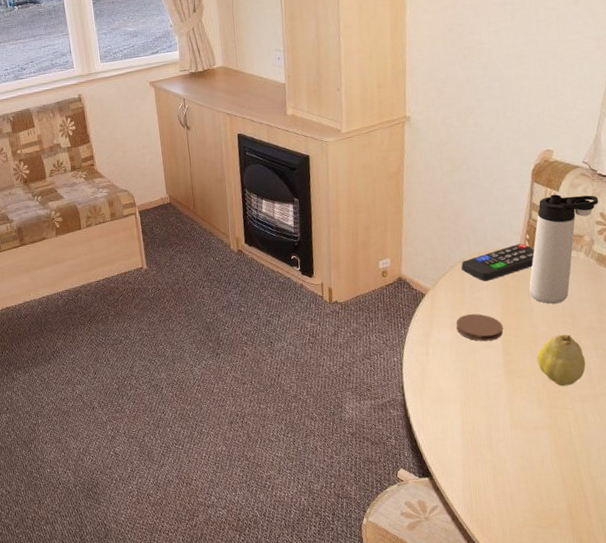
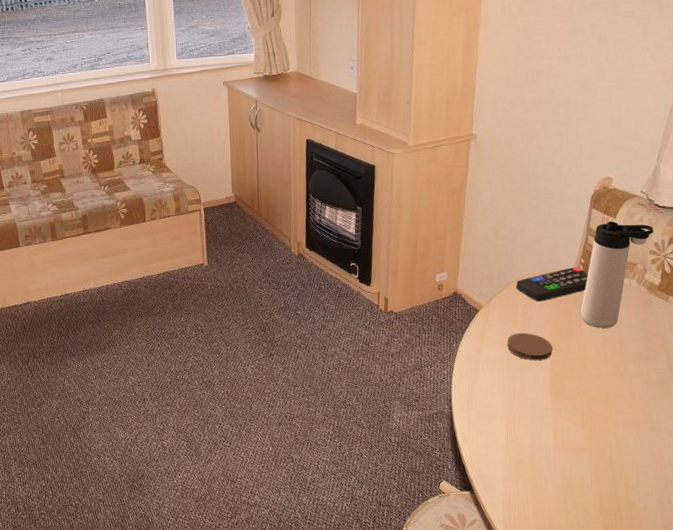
fruit: present [536,334,586,387] -> none [583,359,631,410]

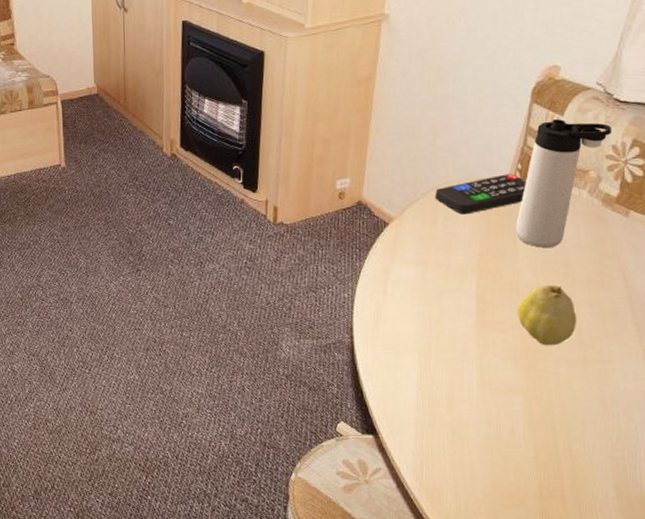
coaster: present [507,332,553,361] -> none [422,251,479,285]
fruit: none [583,359,631,410] -> present [517,284,577,346]

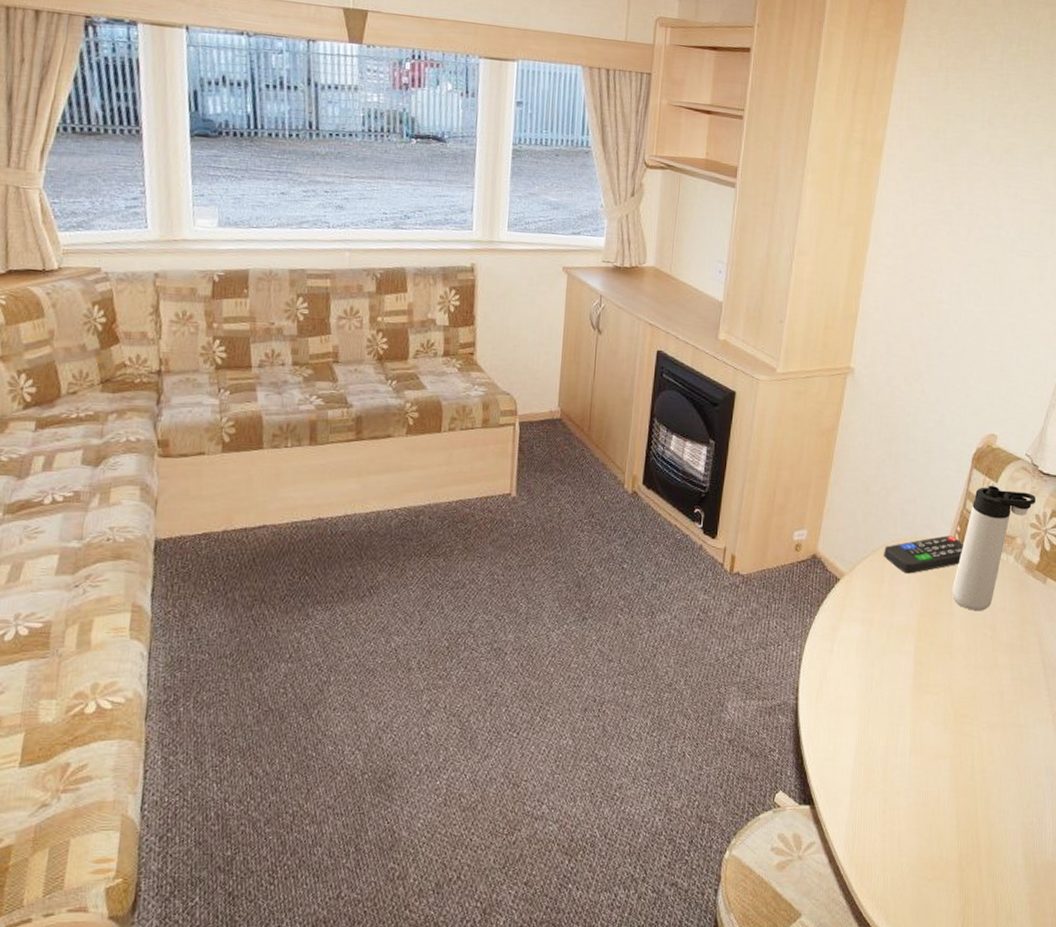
fruit: present [517,284,577,346] -> none [949,648,1000,710]

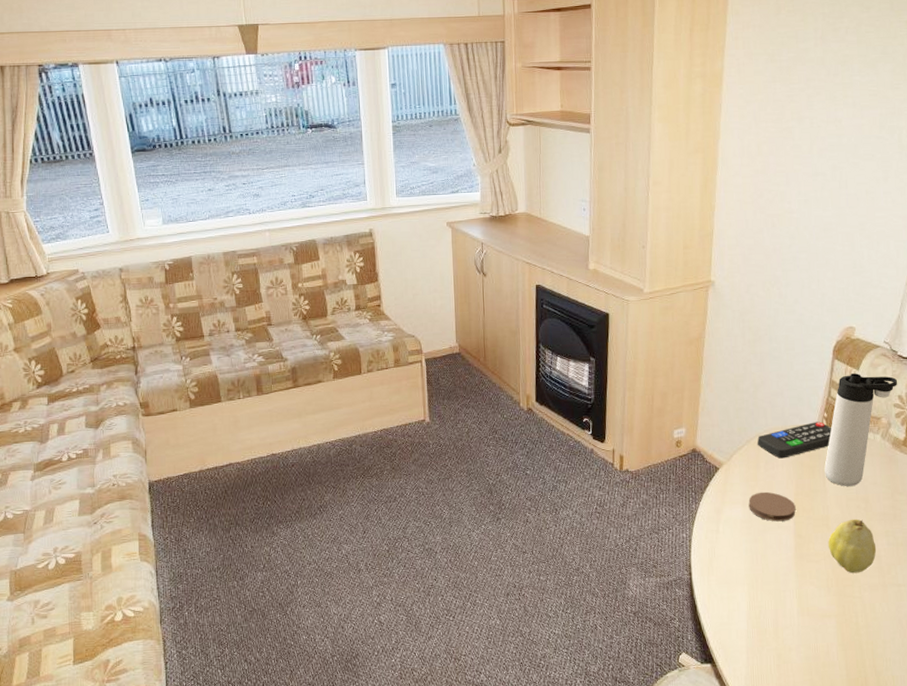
coaster: none [868,609,918,645] -> present [748,491,796,522]
fruit: none [949,648,1000,710] -> present [827,519,877,574]

